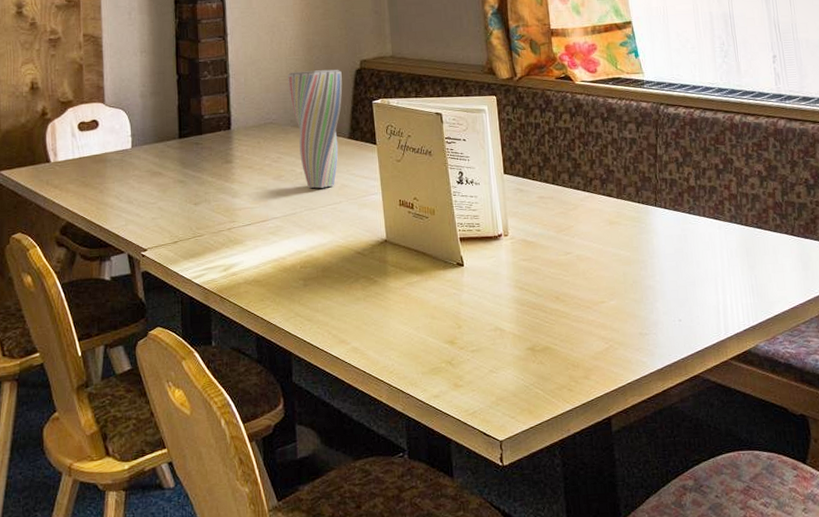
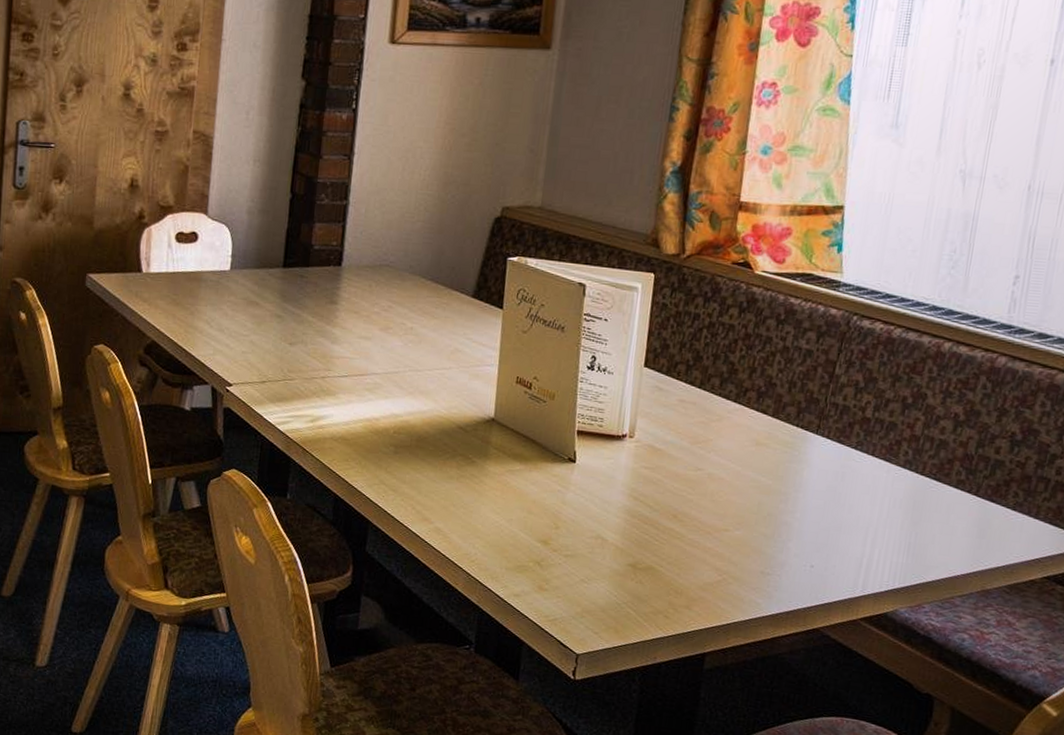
vase: present [288,69,343,189] -> none [413,209,478,349]

